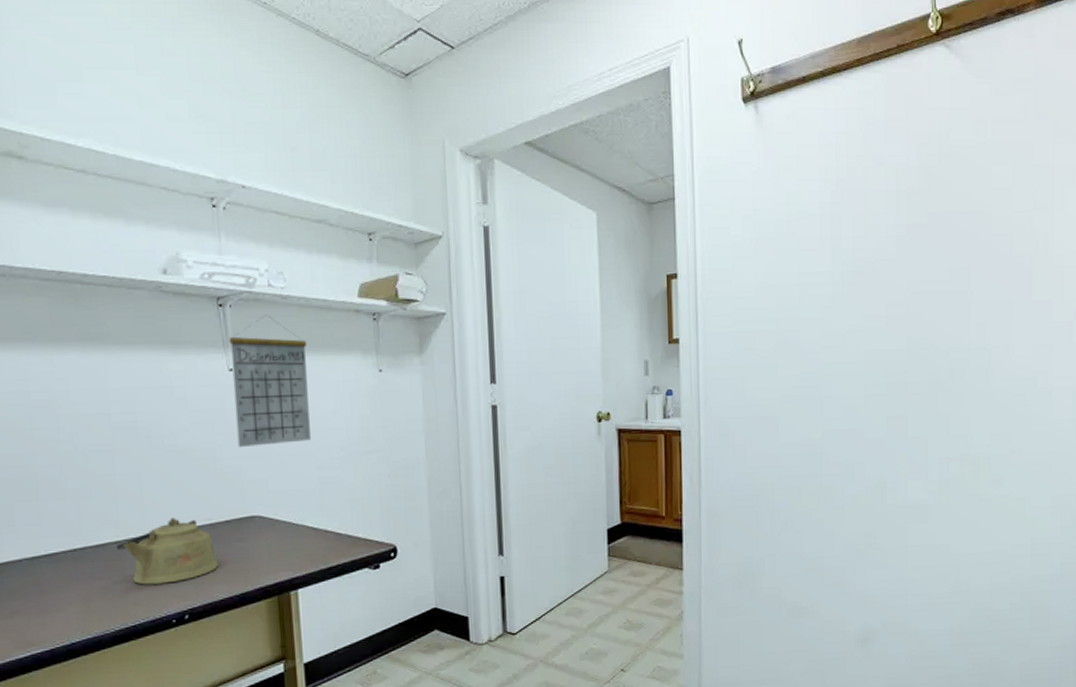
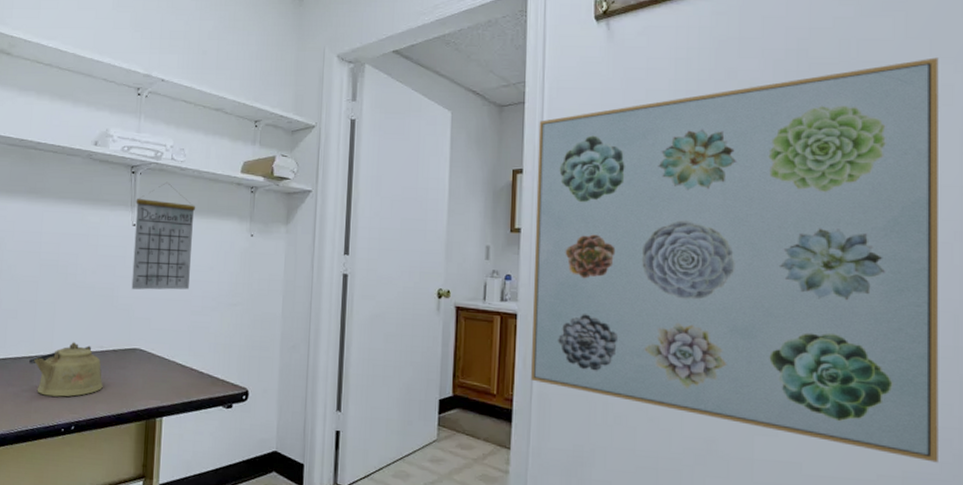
wall art: none [691,137,1063,528] -> present [531,57,939,463]

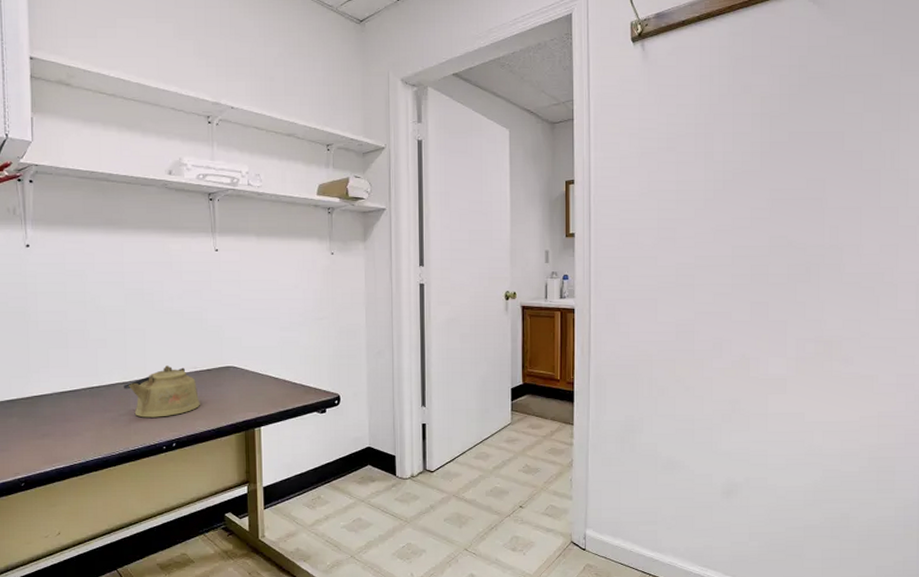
calendar: present [131,183,196,290] -> none [216,208,276,311]
wall art: present [531,57,939,463] -> none [586,70,908,403]

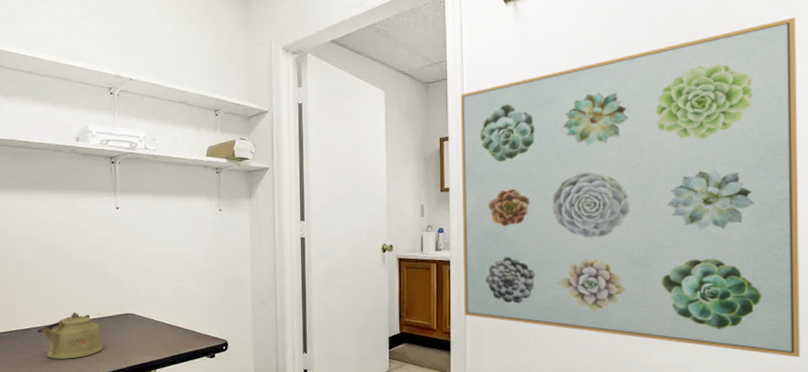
wall art: none [586,70,908,403] -> present [460,17,800,358]

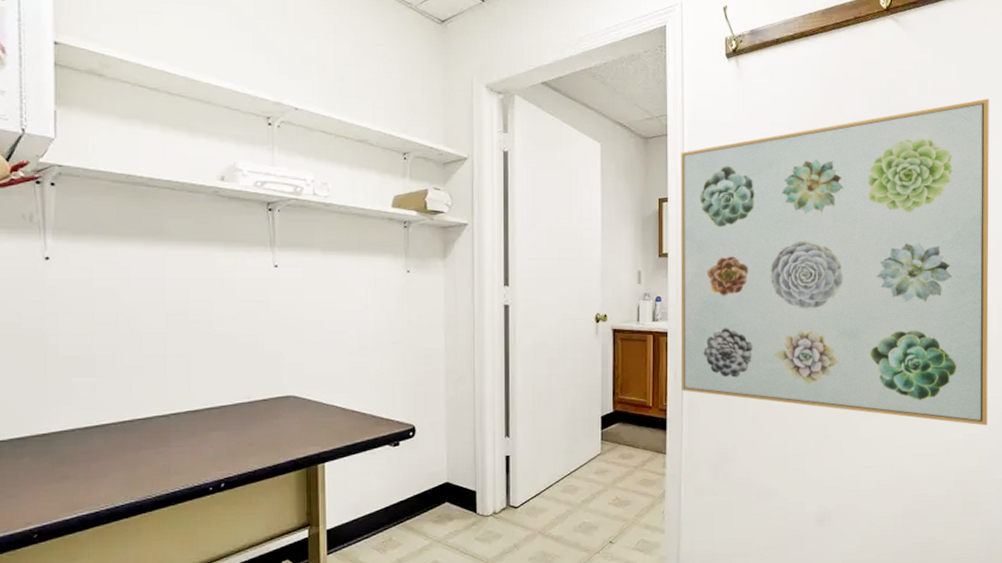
kettle: present [38,312,103,359] -> none [163,395,254,455]

